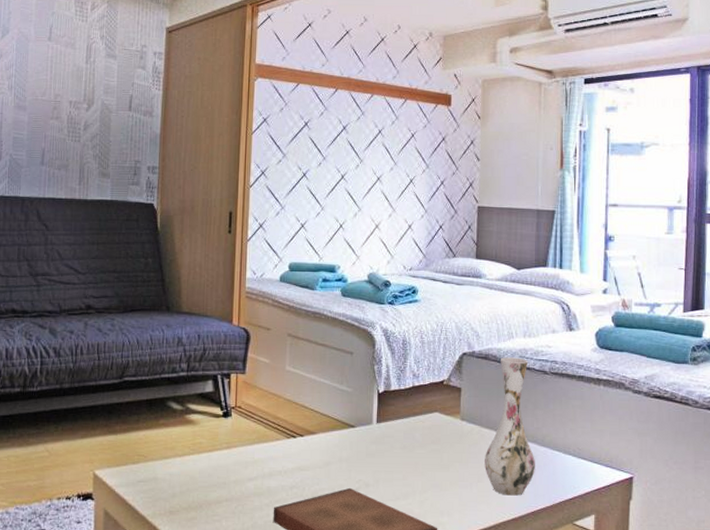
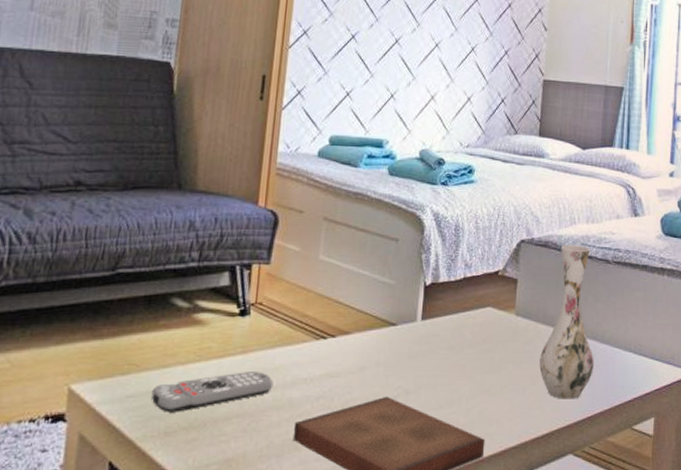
remote control: none [157,464,254,495] -> present [151,372,274,412]

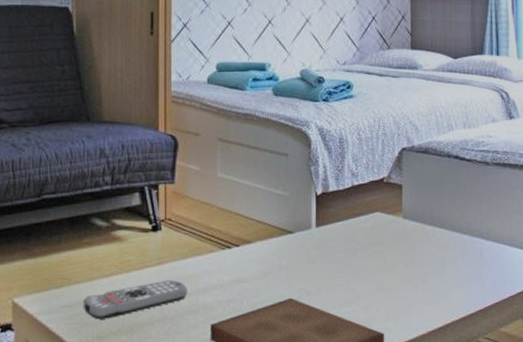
vase: present [539,245,594,399] -> none [429,149,482,294]

